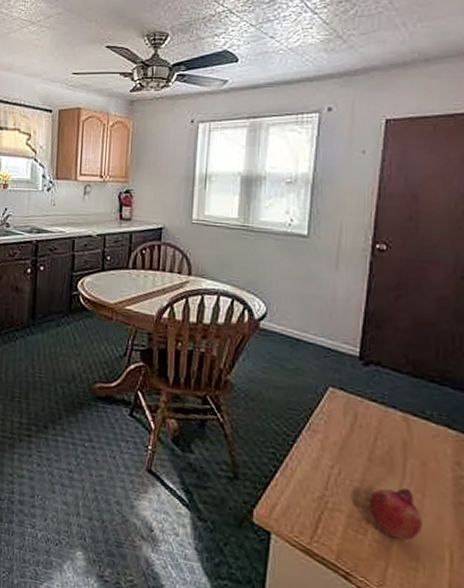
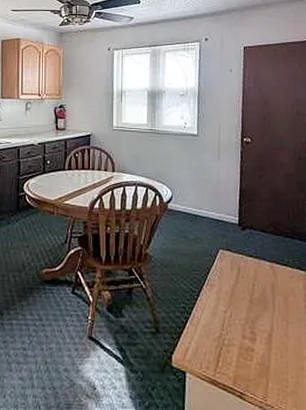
fruit: present [368,488,423,541] -> none [252,320,289,360]

